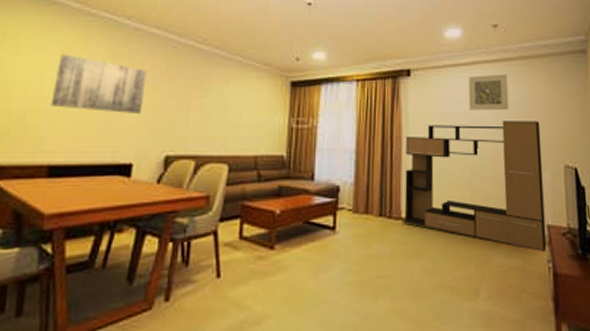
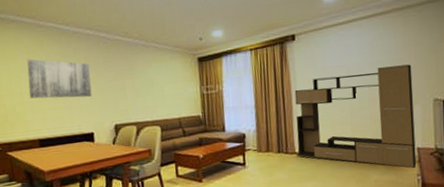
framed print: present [468,74,509,111] -> none [346,27,384,63]

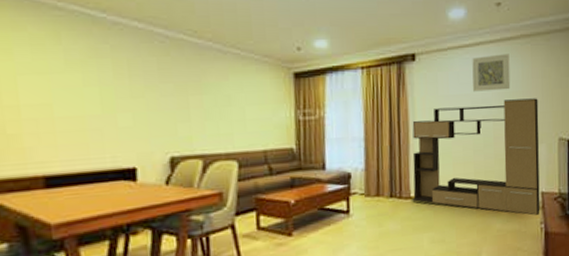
wall art: present [27,59,92,99] -> none [30,55,138,117]
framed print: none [346,27,384,63] -> present [472,53,511,92]

